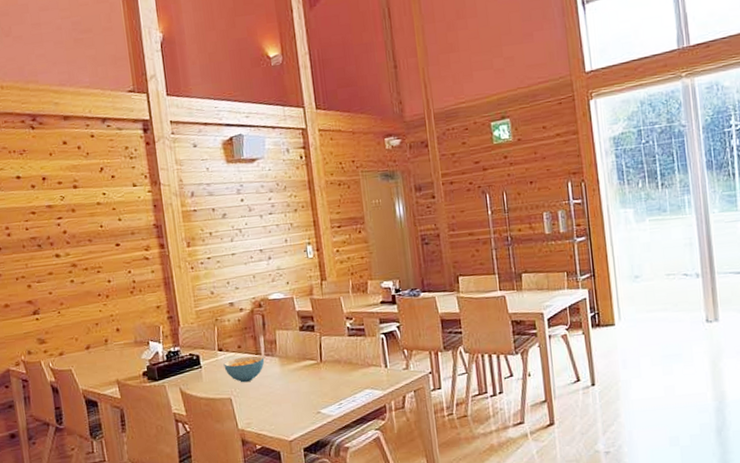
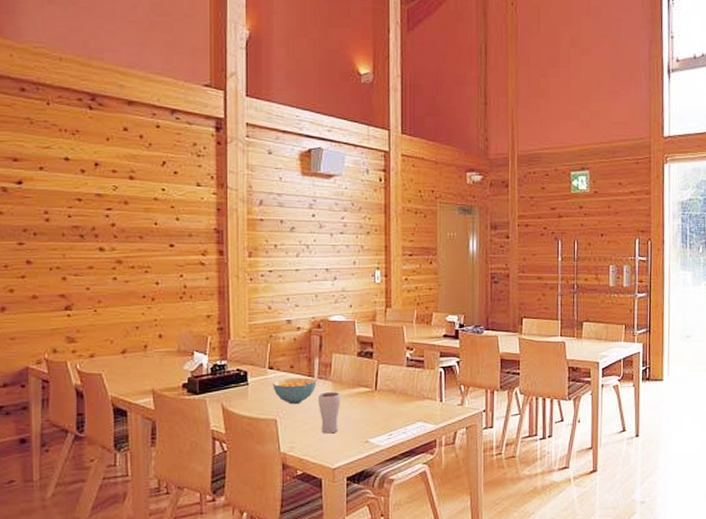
drinking glass: none [267,366,290,408] -> present [318,391,341,434]

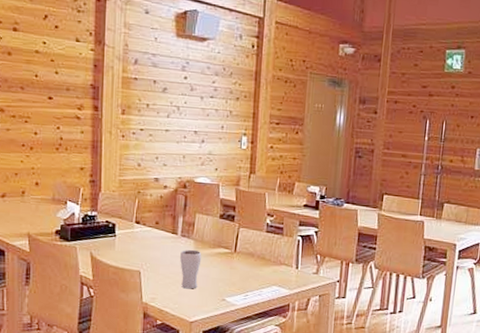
cereal bowl: present [273,377,317,405] -> none [138,233,180,259]

